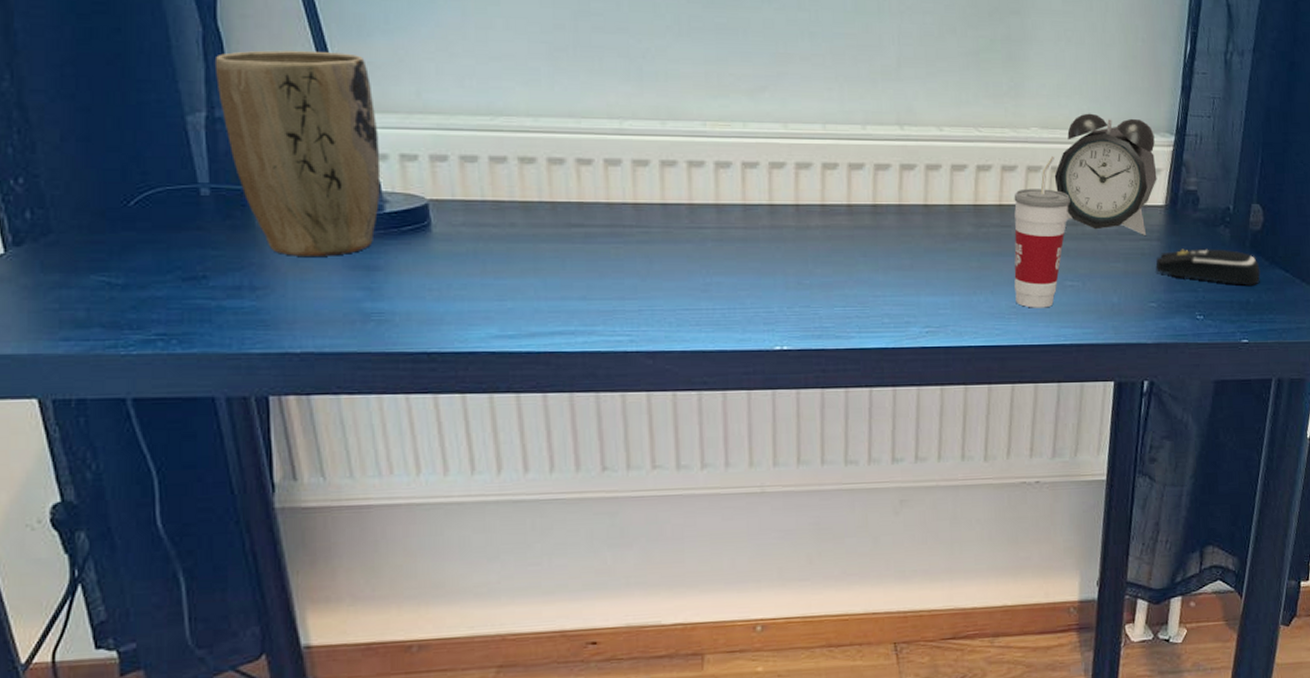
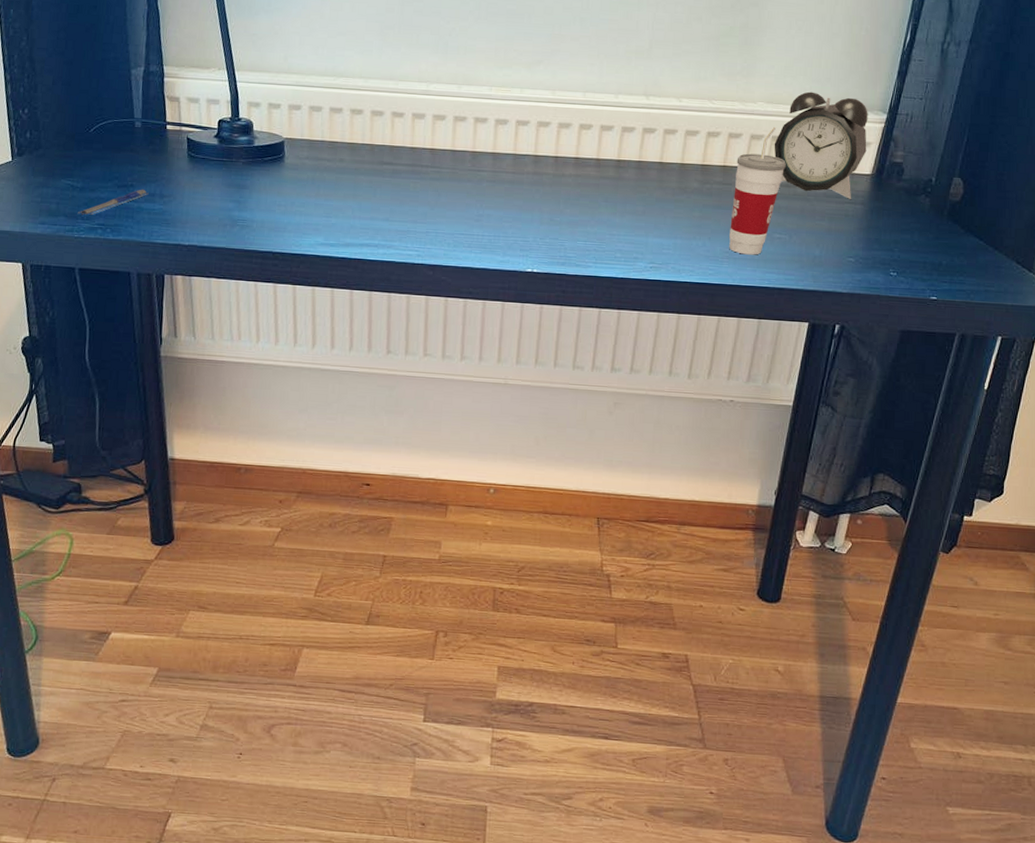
pen: none [123,280,232,324] -> present [78,189,149,216]
plant pot: present [214,50,381,256] -> none [153,23,256,176]
computer mouse: present [1155,249,1261,286] -> none [857,213,955,250]

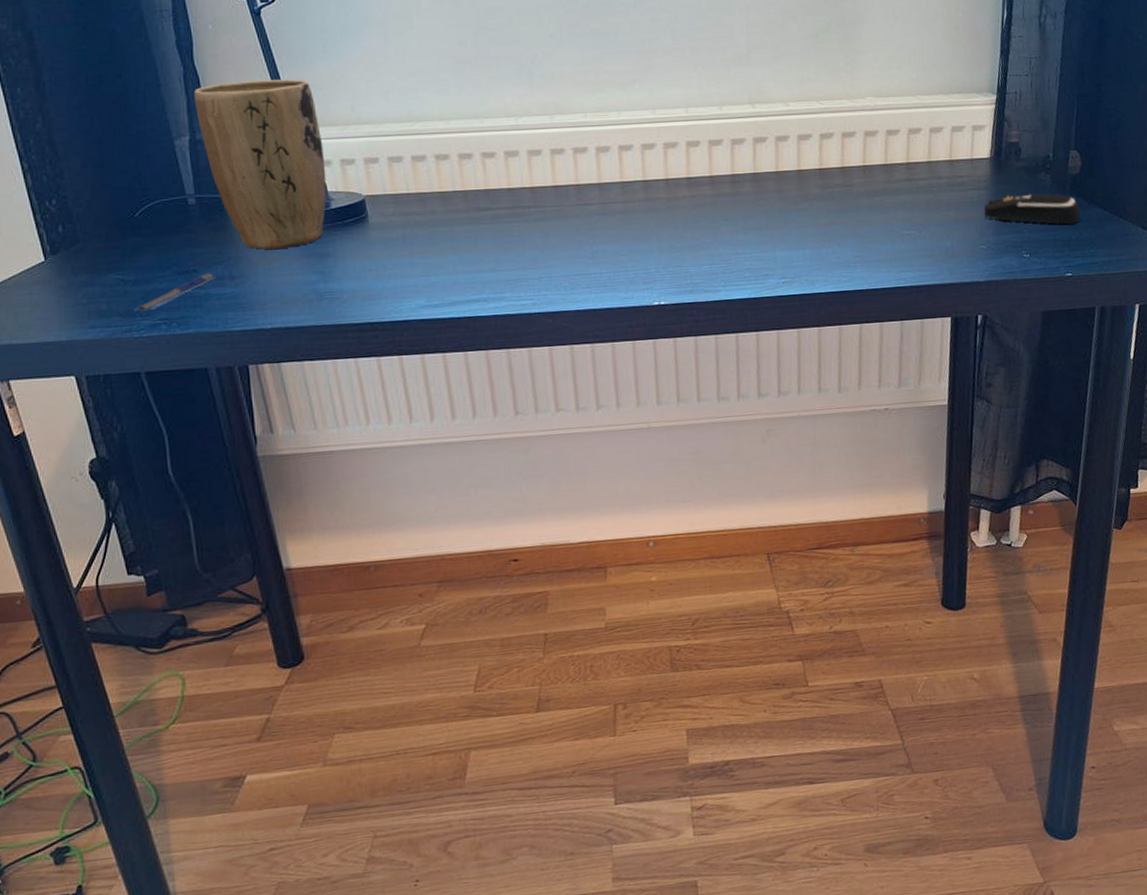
plant pot: none [153,23,256,176] -> present [193,79,327,249]
cup: present [729,126,786,255] -> none [854,120,905,256]
alarm clock: present [774,91,868,199] -> none [889,80,982,186]
computer mouse: none [857,213,955,250] -> present [984,193,1081,225]

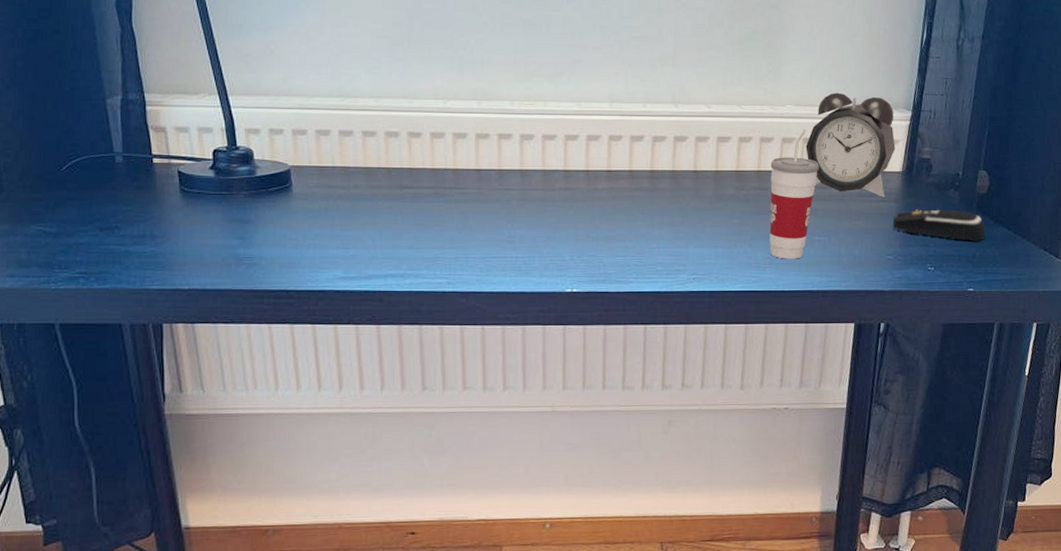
pen: present [135,273,216,312] -> none [54,230,137,264]
plant pot: present [193,79,327,249] -> none [129,45,254,211]
cup: none [854,120,905,256] -> present [769,128,819,259]
alarm clock: none [889,80,982,186] -> present [805,92,896,197]

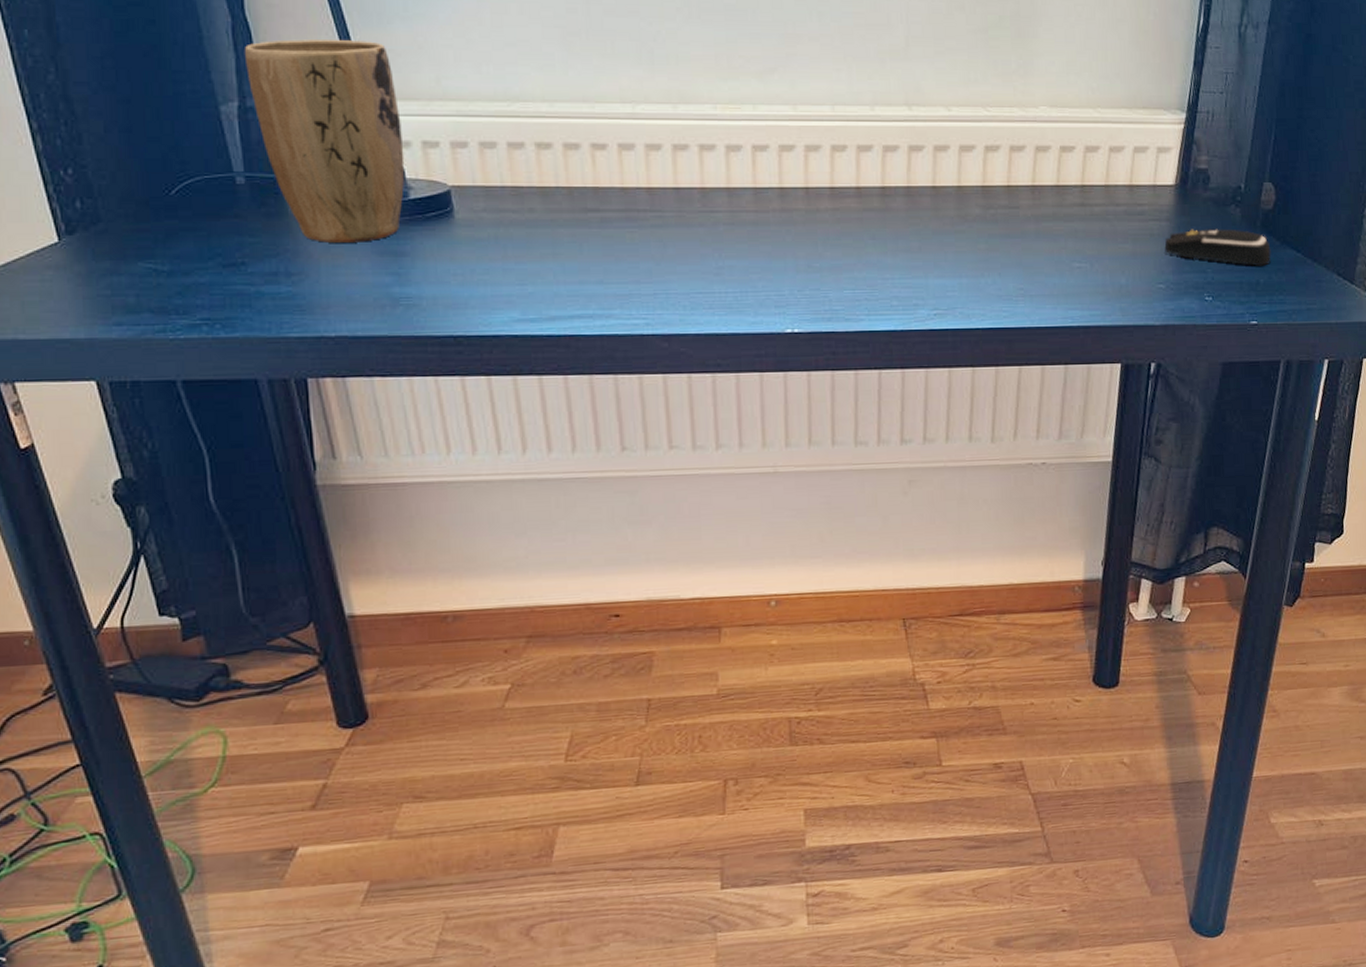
plant pot: none [129,45,254,211] -> present [244,38,405,243]
cup: present [769,128,819,259] -> none [1022,134,1079,290]
alarm clock: present [805,92,896,197] -> none [1063,90,1167,216]

